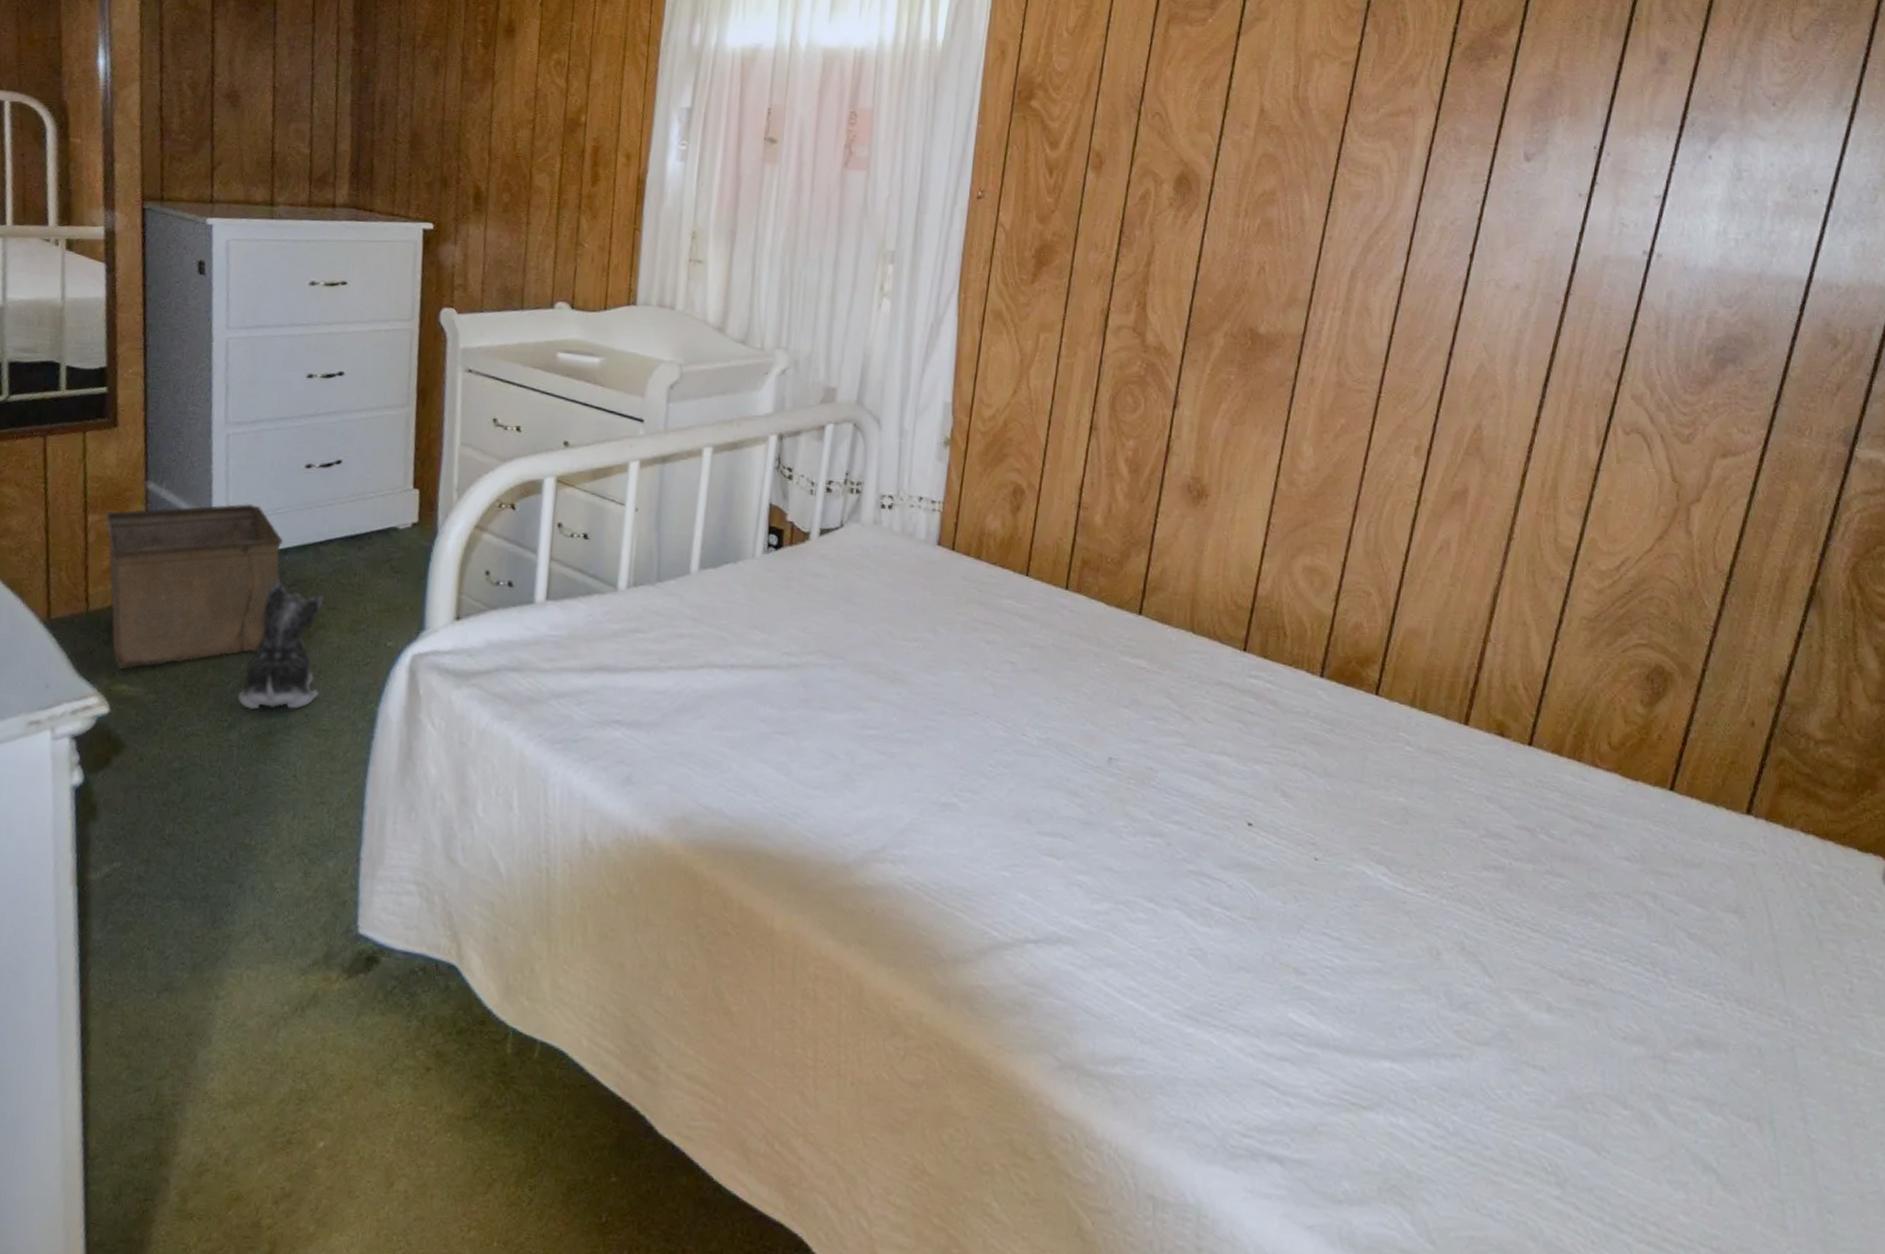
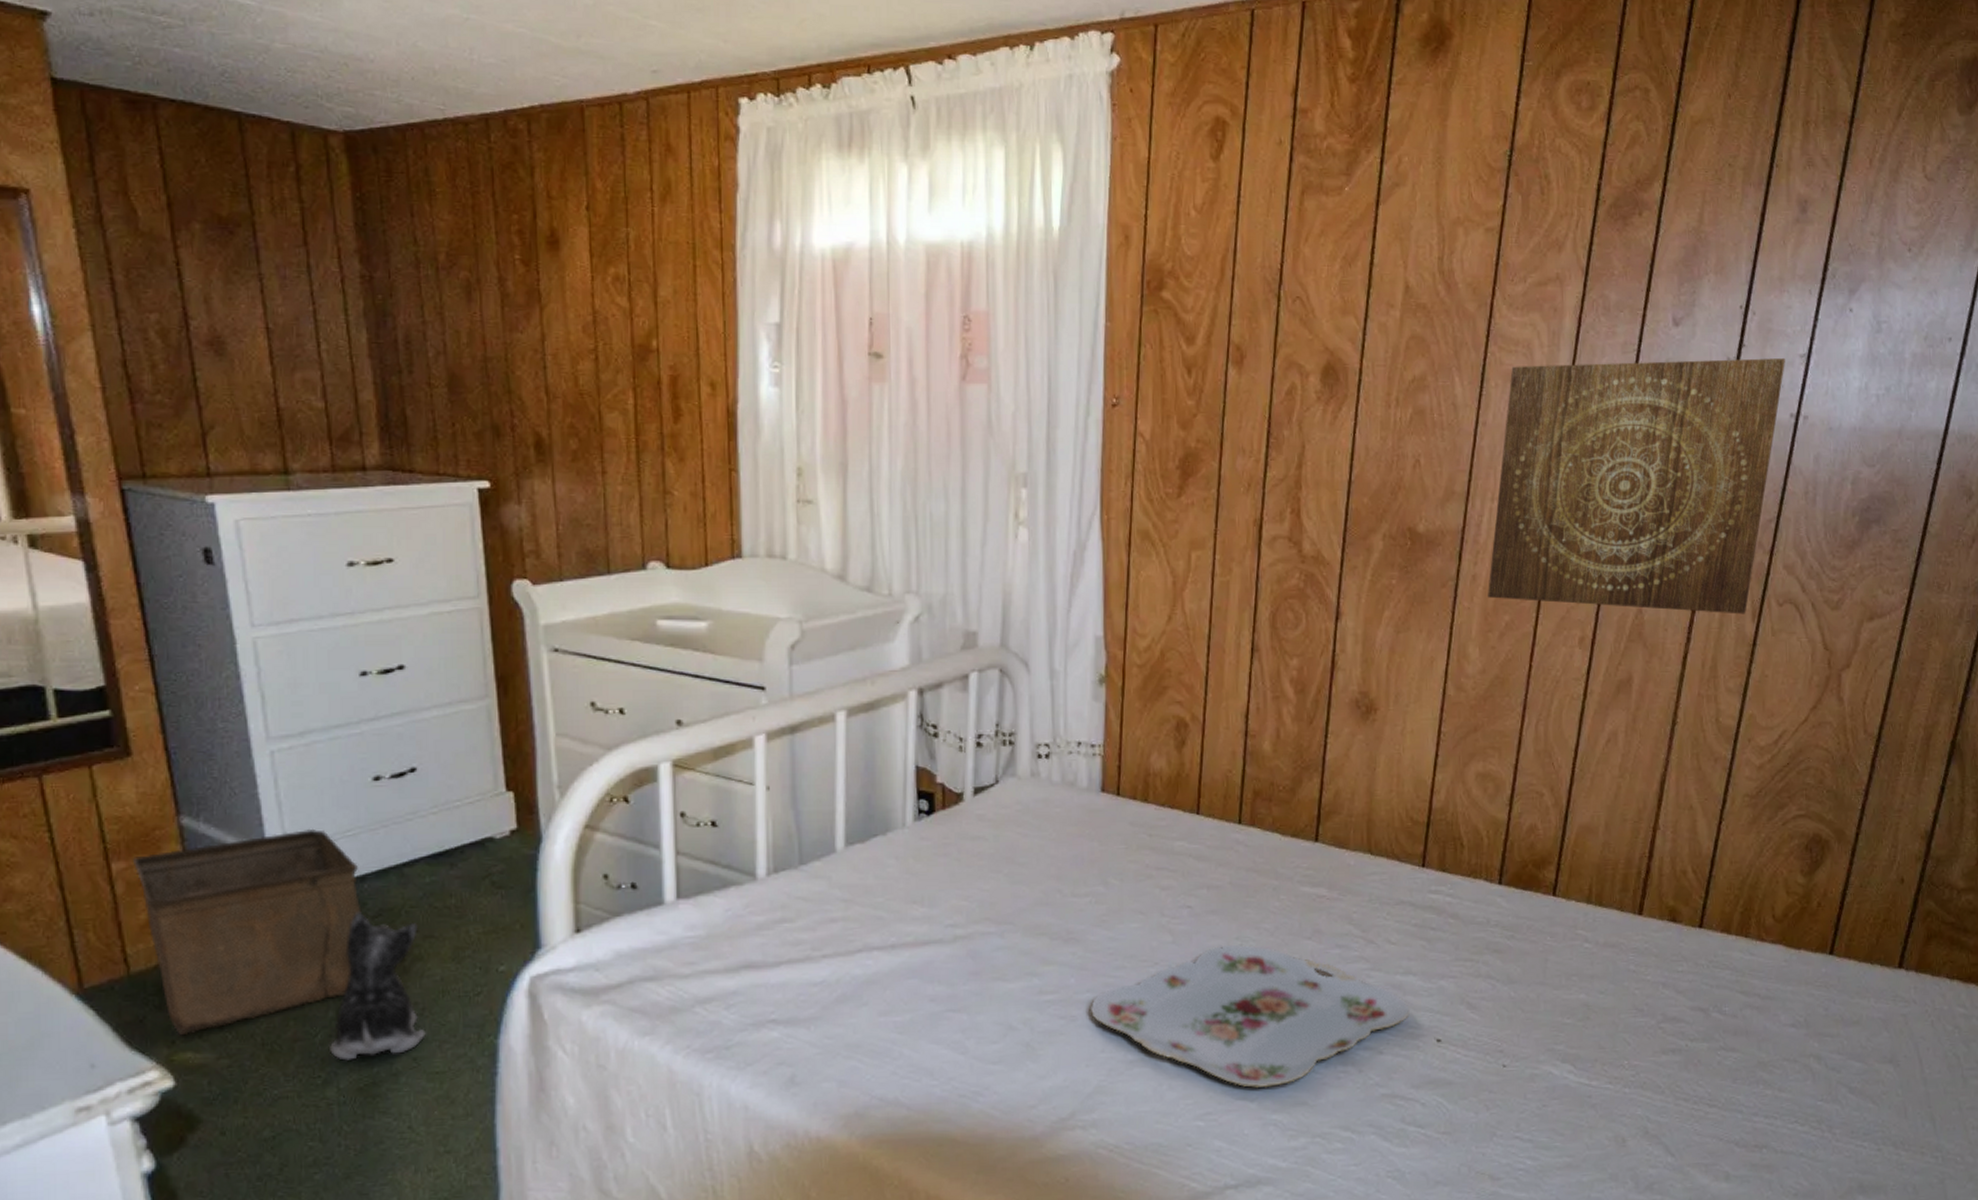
serving tray: none [909,704,1222,847] -> present [1090,944,1410,1087]
wall art: none [1325,187,1639,439] -> present [1488,358,1785,614]

